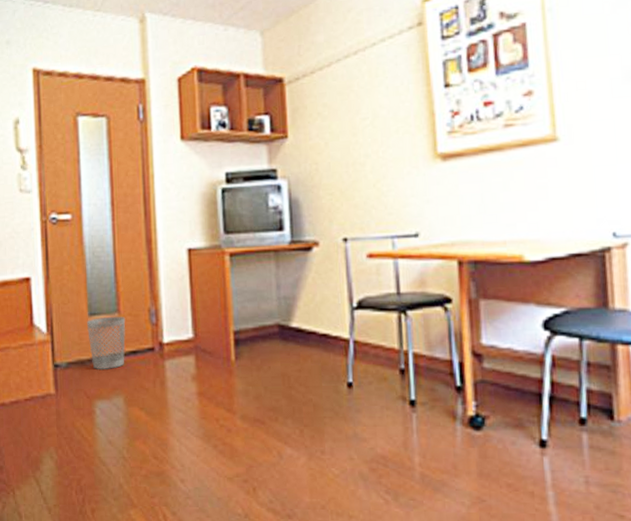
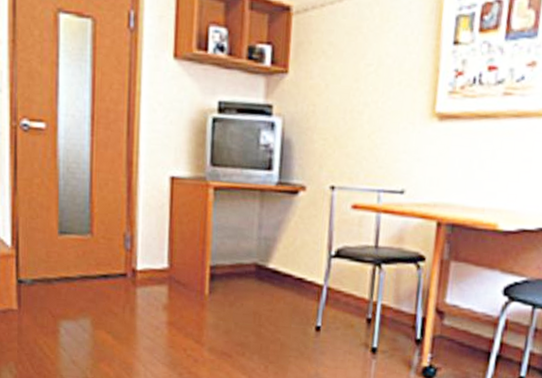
wastebasket: present [87,316,126,371] -> none [56,237,99,291]

